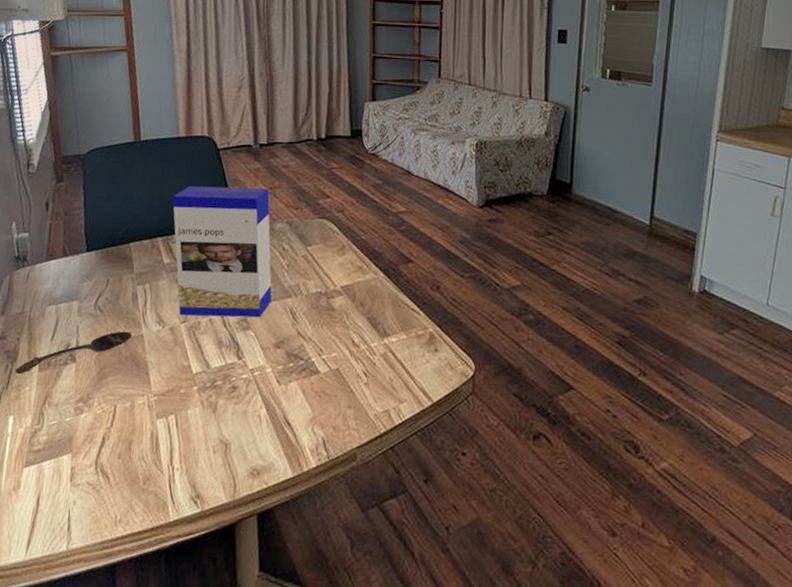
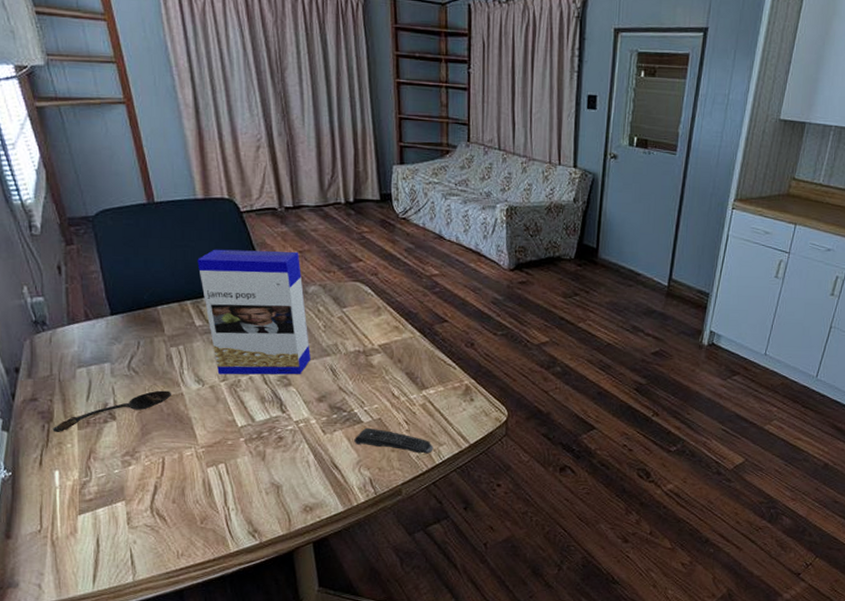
remote control: none [309,379,393,412] -> present [354,427,434,454]

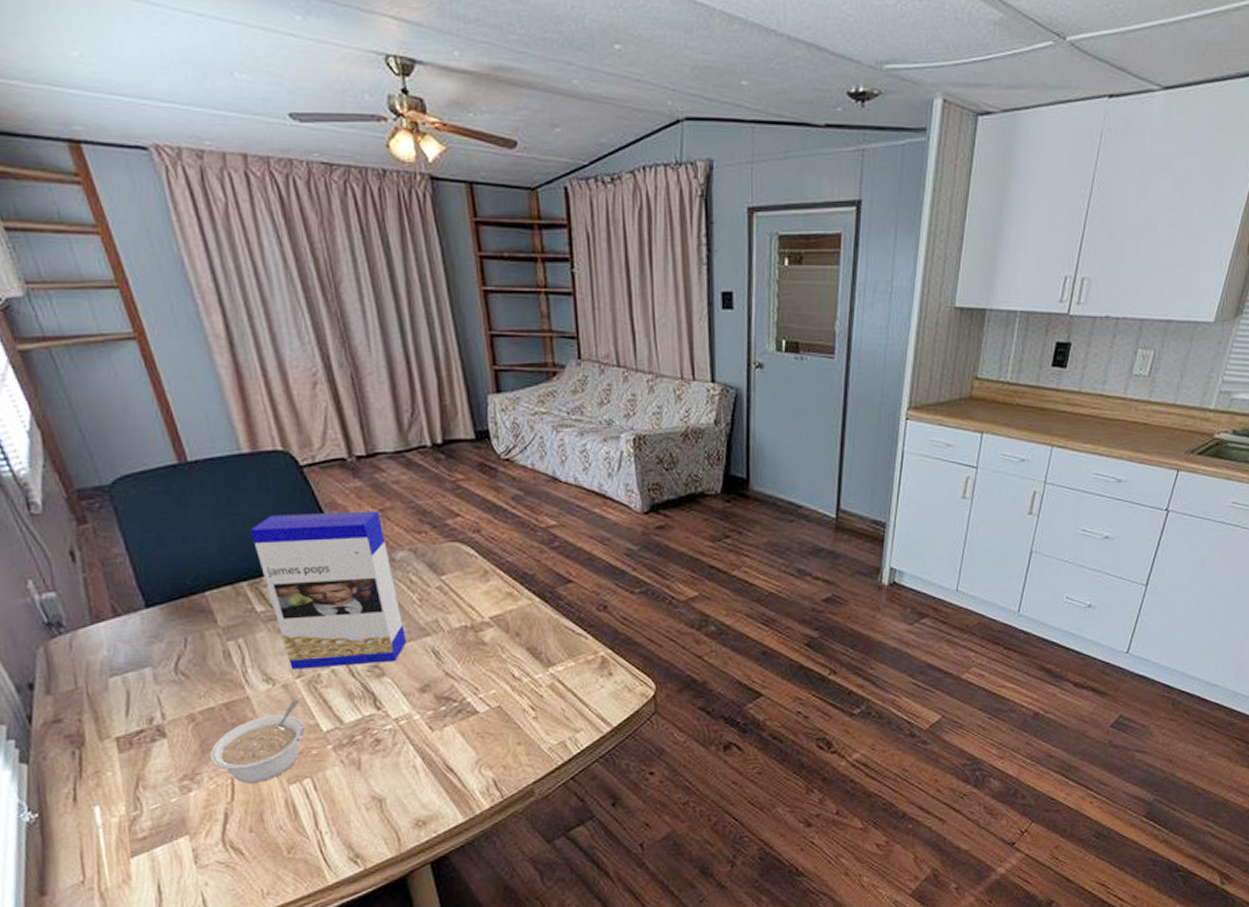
spoon: present [52,390,171,432] -> none [85,695,234,759]
legume: none [148,398,225,464] -> present [210,699,306,783]
remote control: present [354,427,434,454] -> none [470,718,569,744]

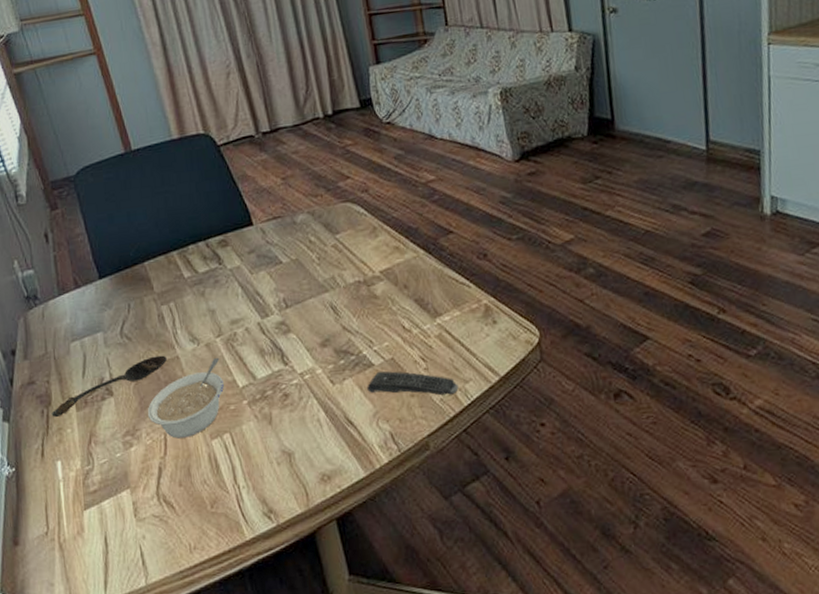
spoon: none [85,695,234,759] -> present [51,355,167,417]
cereal box: present [250,510,406,670] -> none [179,179,308,330]
remote control: none [470,718,569,744] -> present [367,370,459,396]

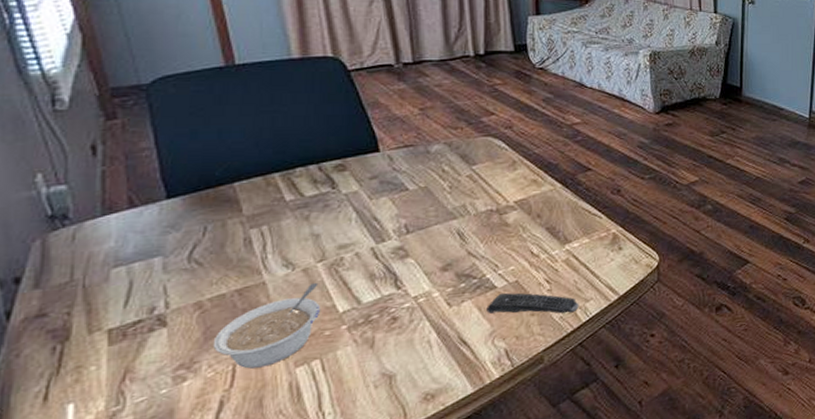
spoon: present [51,355,167,417] -> none [68,281,249,354]

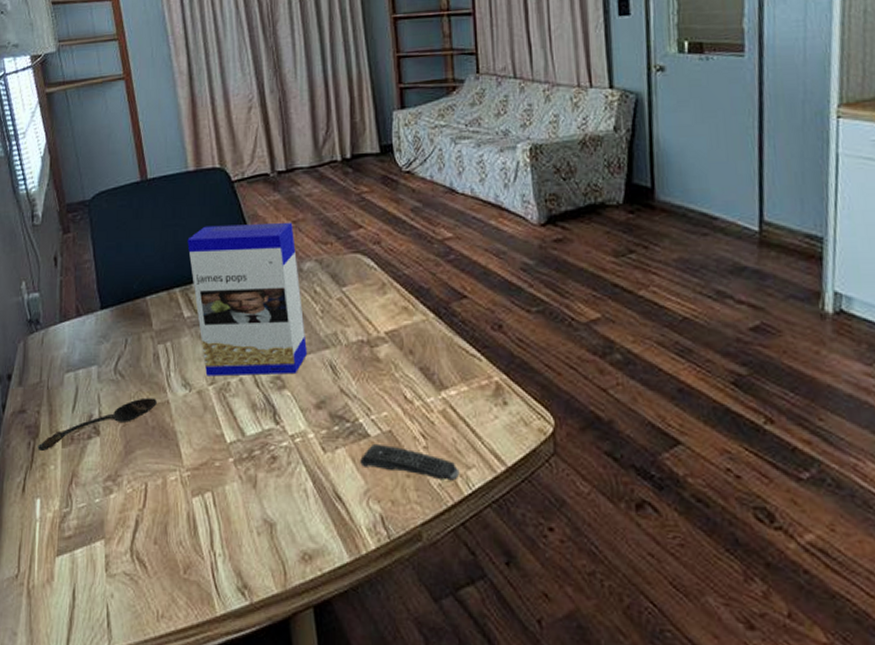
spoon: none [68,281,249,354] -> present [37,397,157,451]
legume: present [212,282,321,369] -> none [131,407,212,491]
cereal box: none [290,109,433,254] -> present [187,222,307,377]

